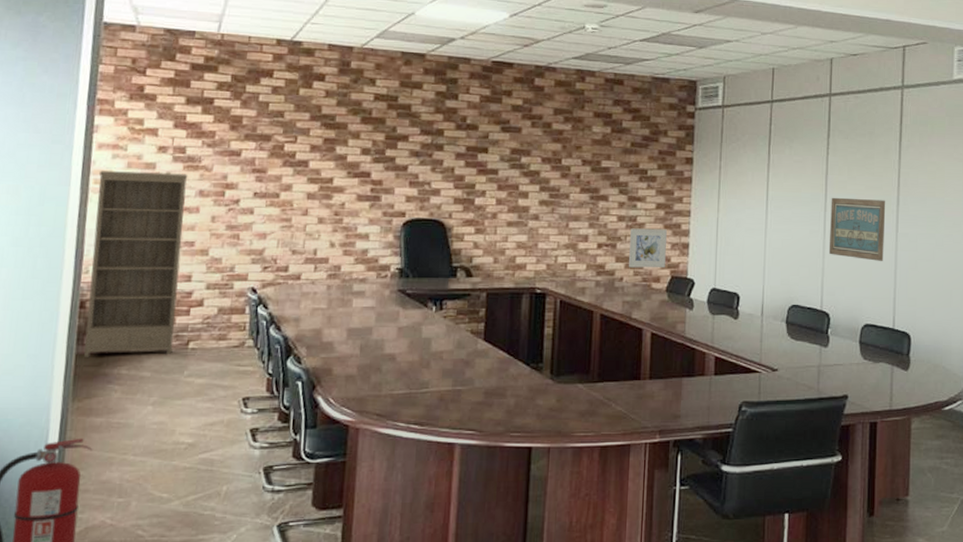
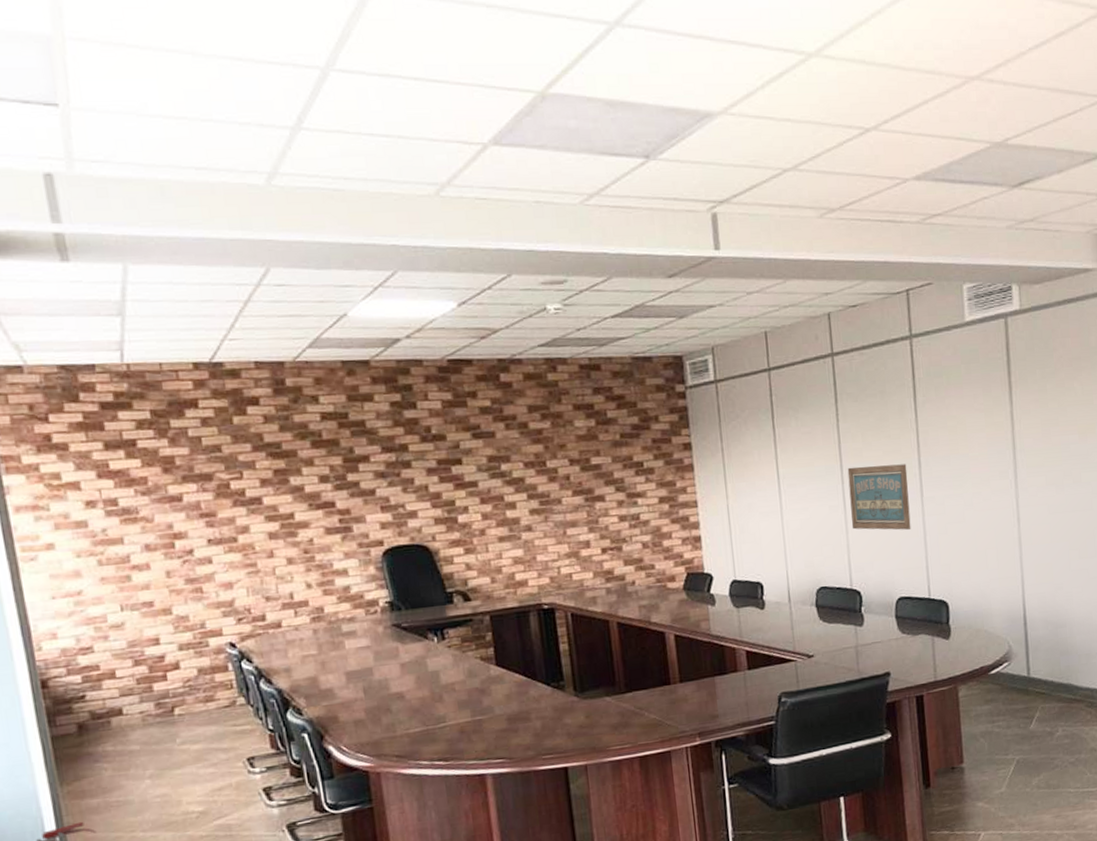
bookshelf: present [84,171,188,357] -> none [24,528,158,739]
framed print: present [628,228,667,268] -> none [635,524,679,570]

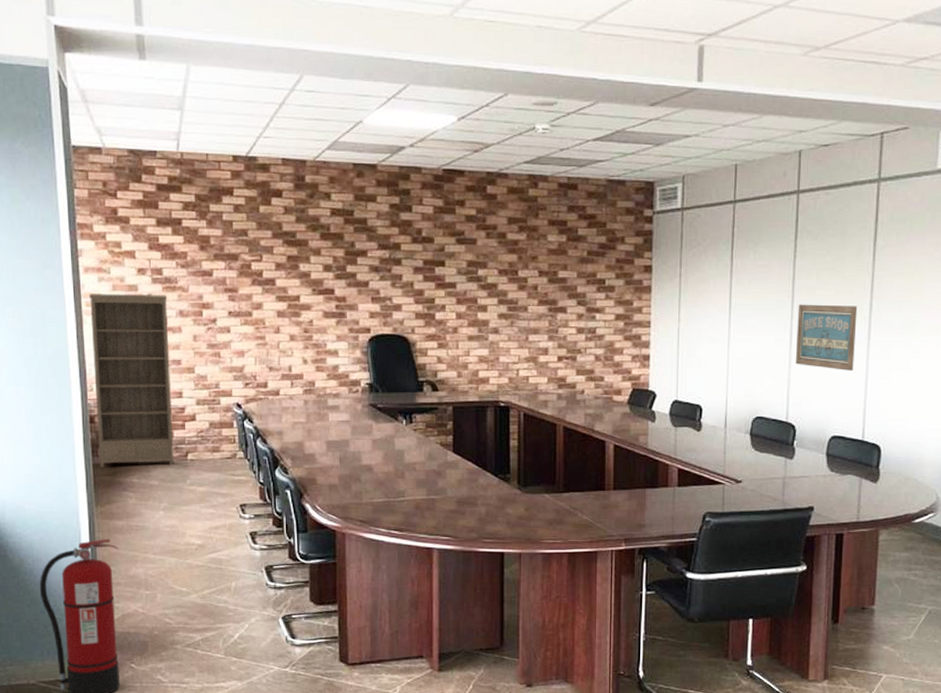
bookshelf: none [24,528,158,739] -> present [88,294,174,467]

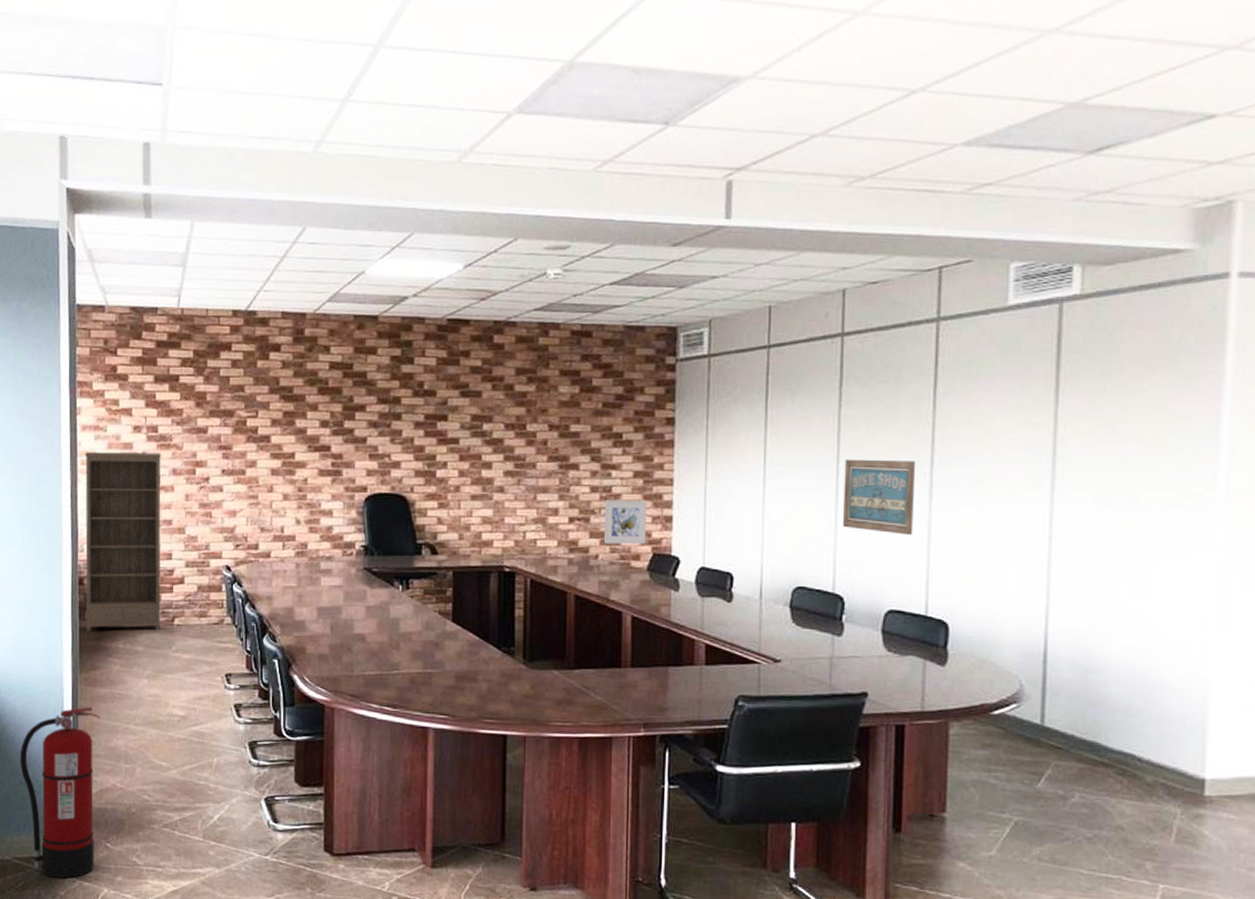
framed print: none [589,340,627,381] -> present [603,500,646,545]

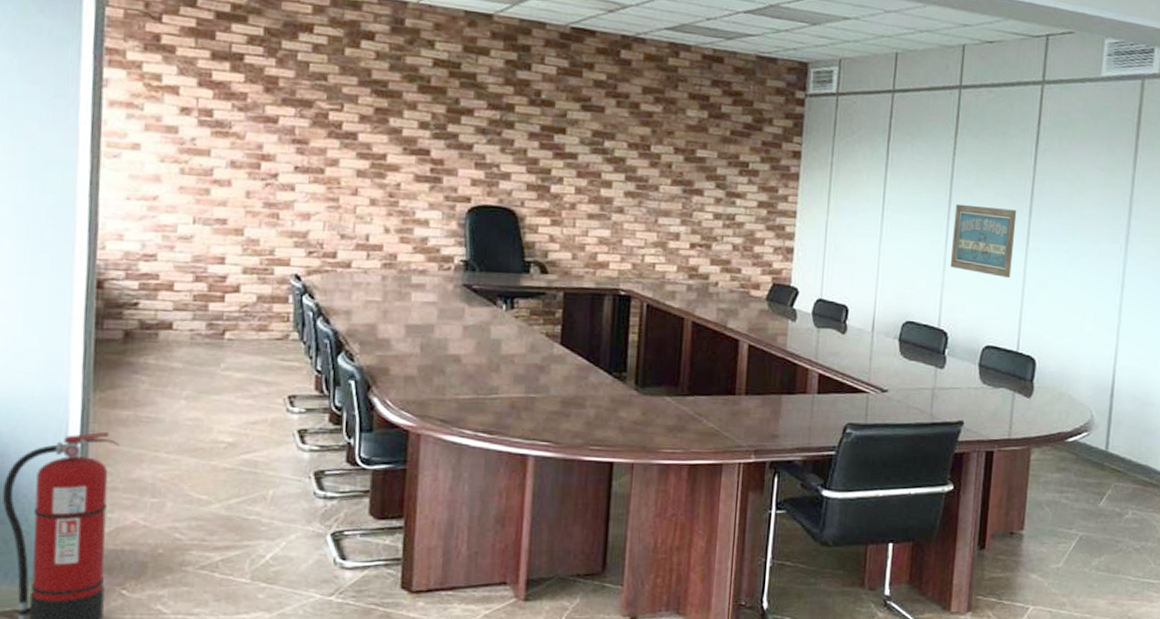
bookshelf: present [84,452,162,631] -> none [104,132,217,344]
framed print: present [603,500,646,545] -> none [724,227,769,274]

